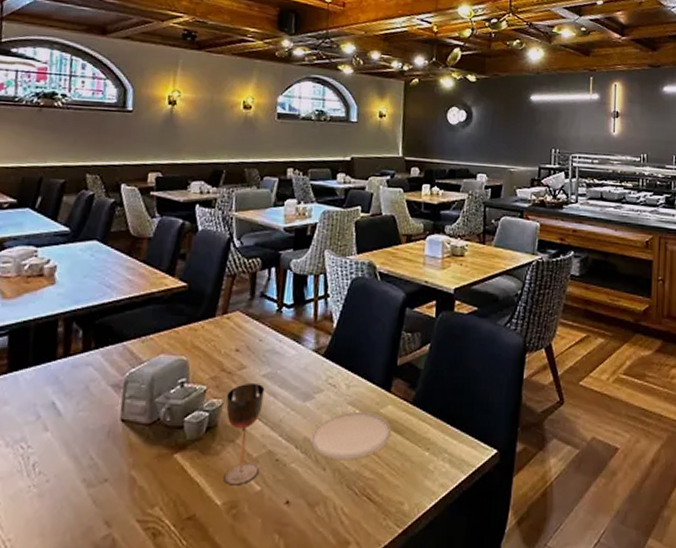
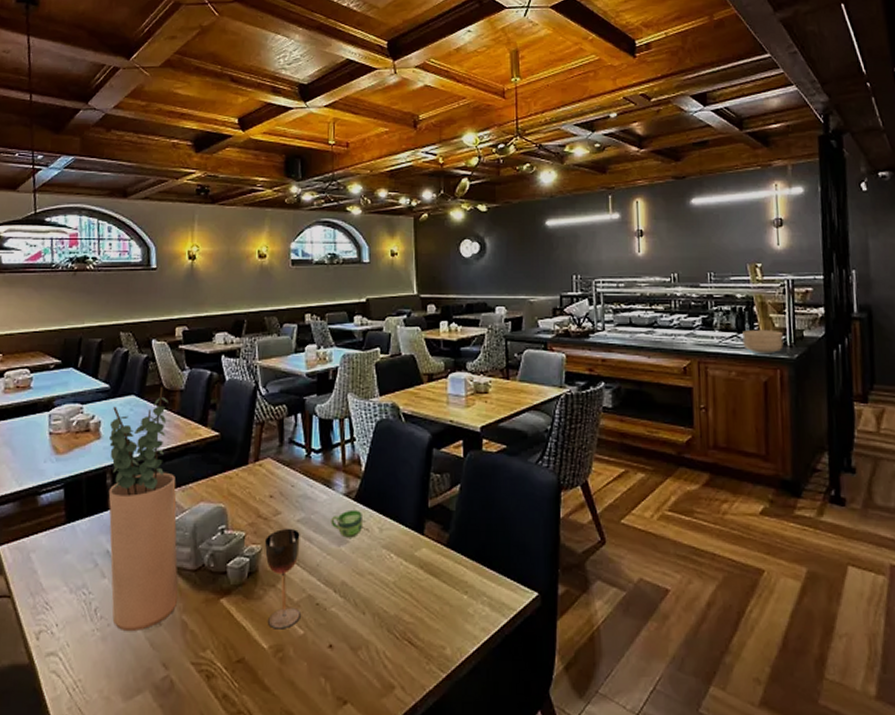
vase: none [52,234,136,488] -> present [108,387,178,632]
cup: none [297,365,332,394] -> present [330,509,364,538]
plate: present [311,411,392,461] -> none [348,554,428,605]

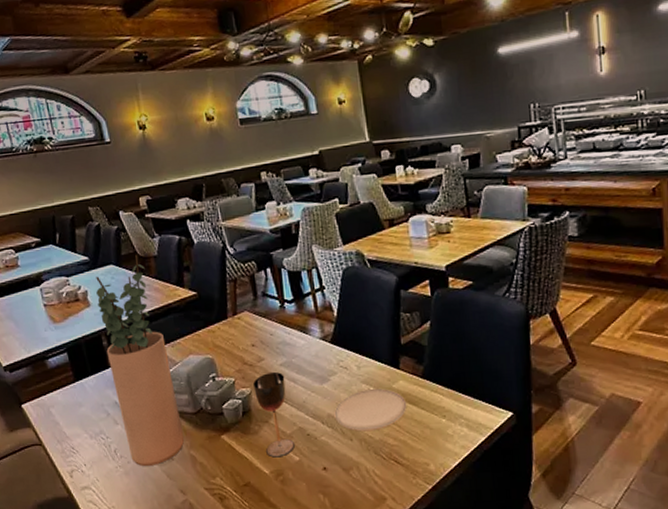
cup: present [330,509,364,538] -> none [311,351,342,377]
plate: none [348,554,428,605] -> present [334,388,407,432]

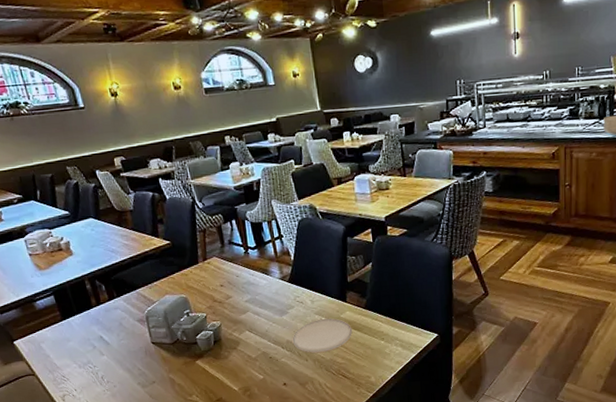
vase: present [96,255,185,467] -> none [77,209,164,389]
wineglass: present [253,371,295,458] -> none [223,307,259,377]

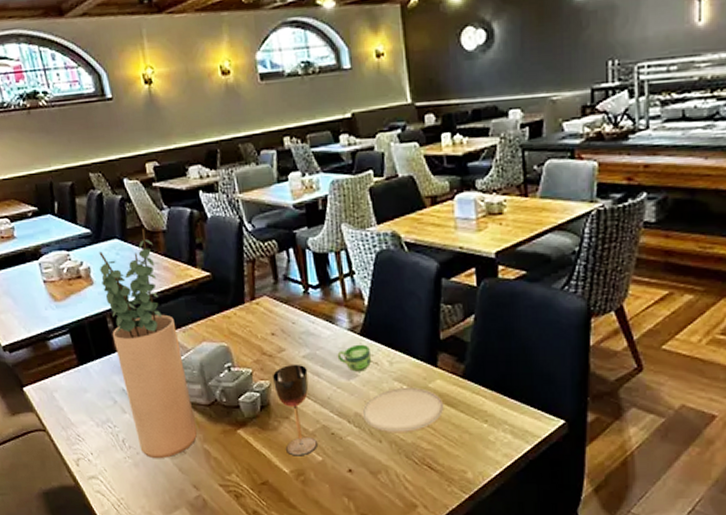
vase: none [77,209,164,389] -> present [99,229,198,459]
wineglass: none [223,307,259,377] -> present [273,364,317,456]
cup: none [272,289,299,310] -> present [337,344,372,372]

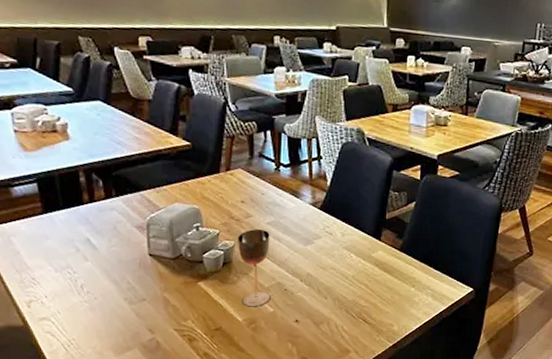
vase: present [99,229,198,459] -> none [78,95,159,304]
cup: present [337,344,372,372] -> none [298,217,328,240]
plate: present [362,386,444,433] -> none [313,254,382,293]

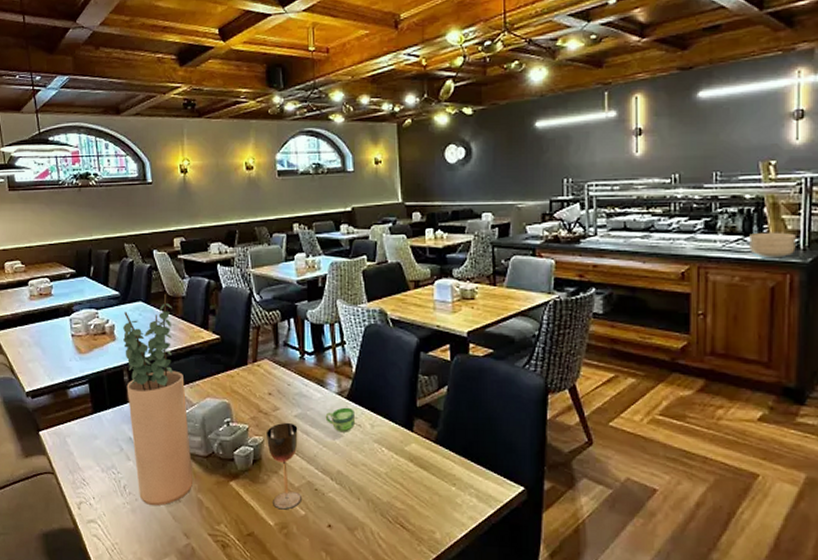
vase: none [78,95,159,304] -> present [123,294,194,506]
cup: none [298,217,328,240] -> present [325,407,356,433]

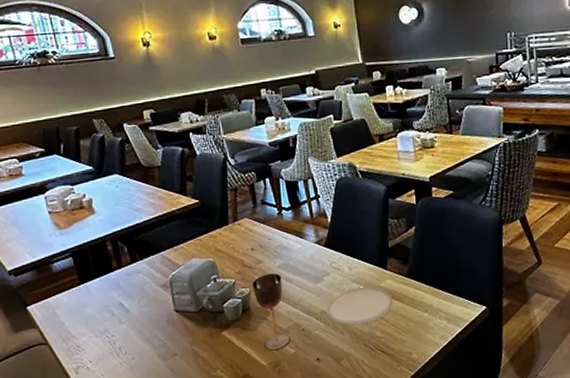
vase: present [123,294,194,506] -> none [100,165,187,362]
cup: present [325,407,356,433] -> none [306,254,335,277]
plate: none [344,448,418,493] -> present [327,286,393,326]

